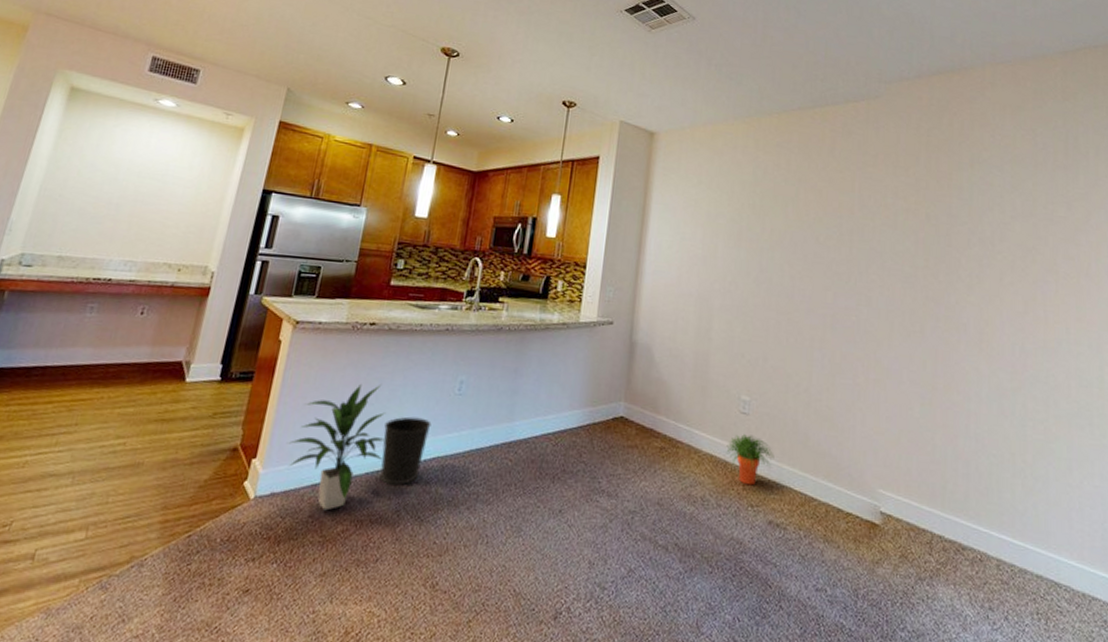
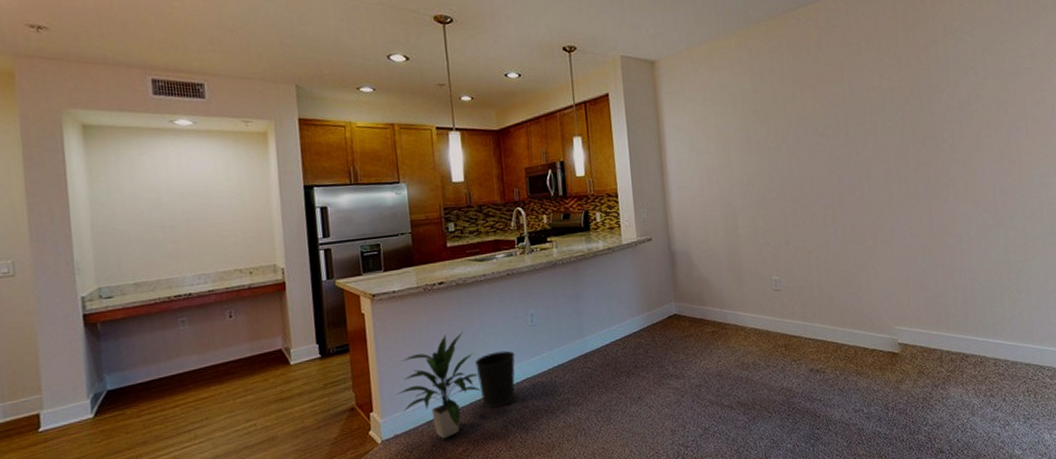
potted plant: present [726,434,775,486] -> none [766,306,807,346]

